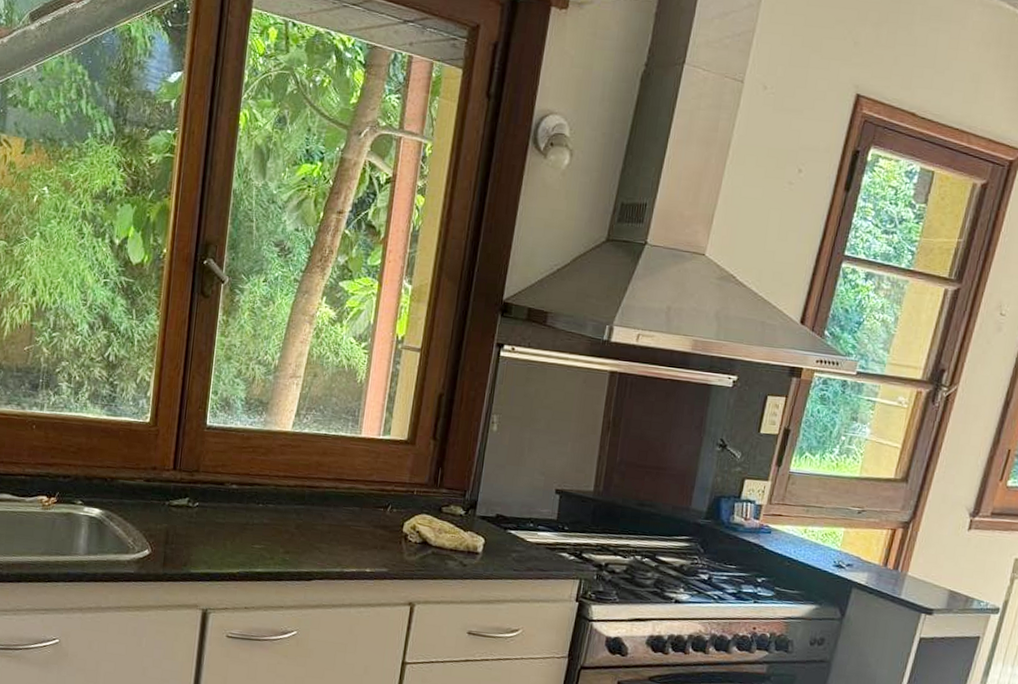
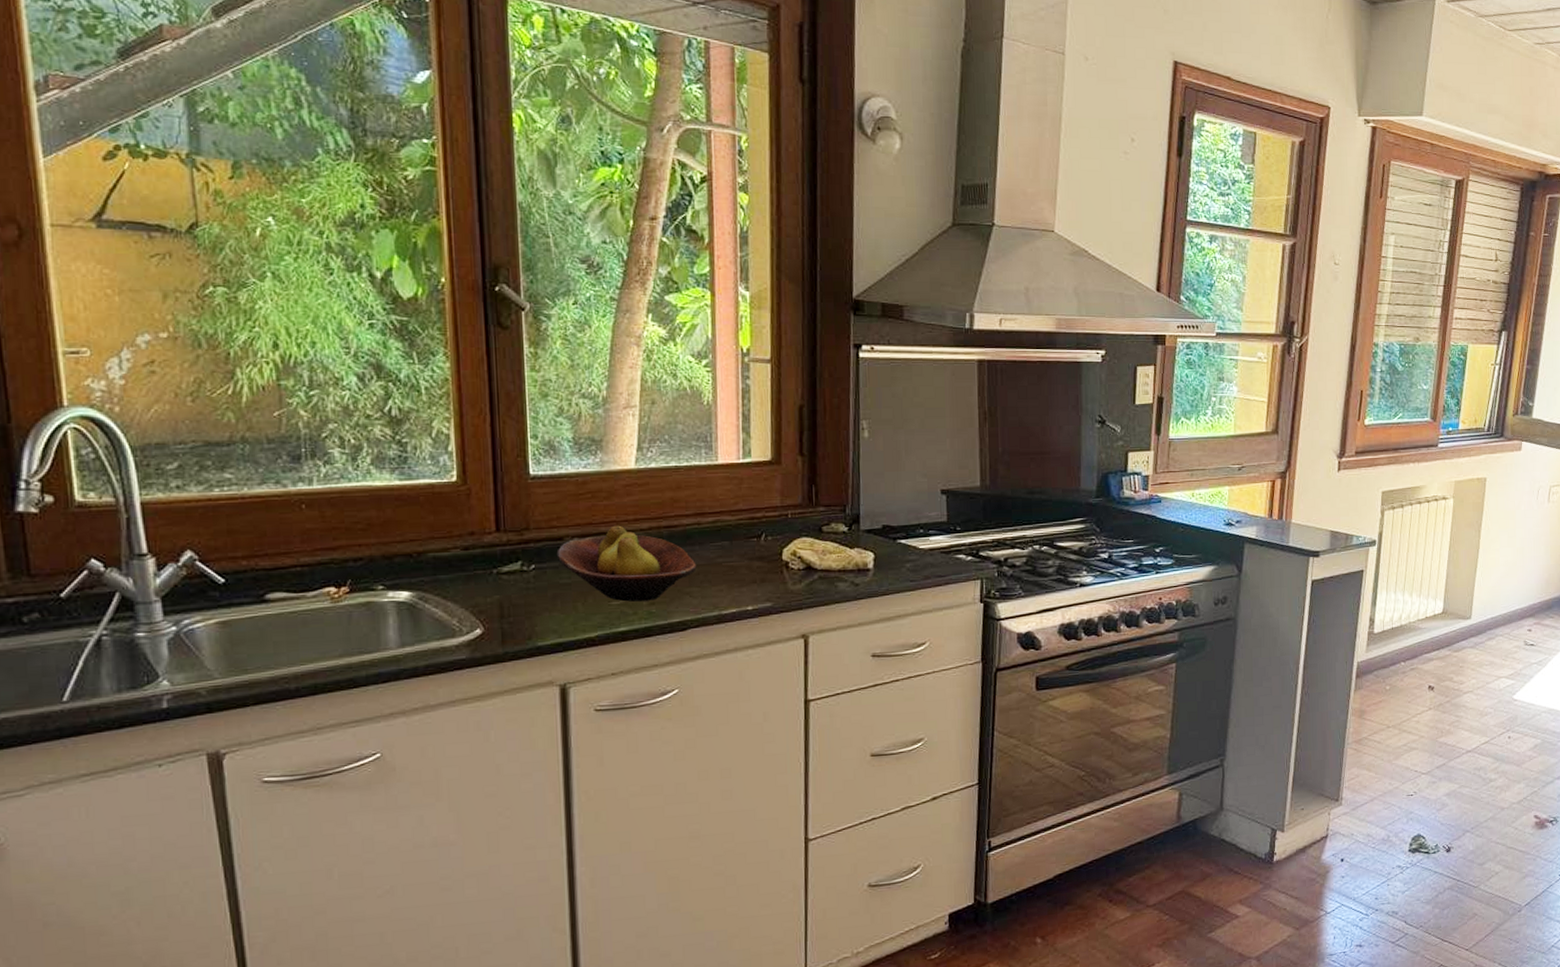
fruit bowl: none [217,478,329,550] -> present [556,525,697,602]

